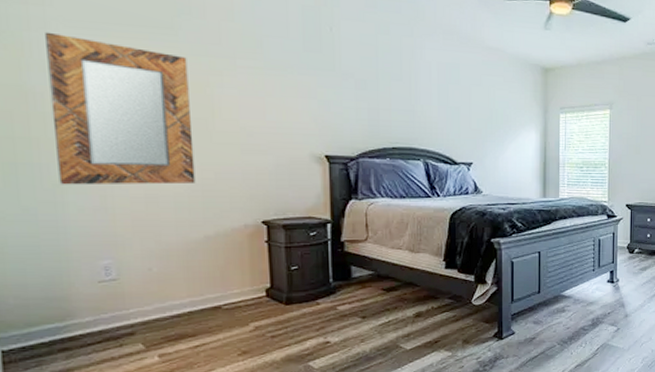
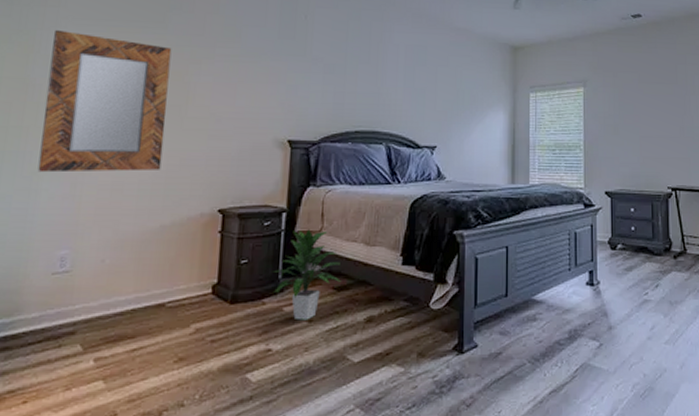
indoor plant: none [325,238,391,317] -> present [274,229,342,321]

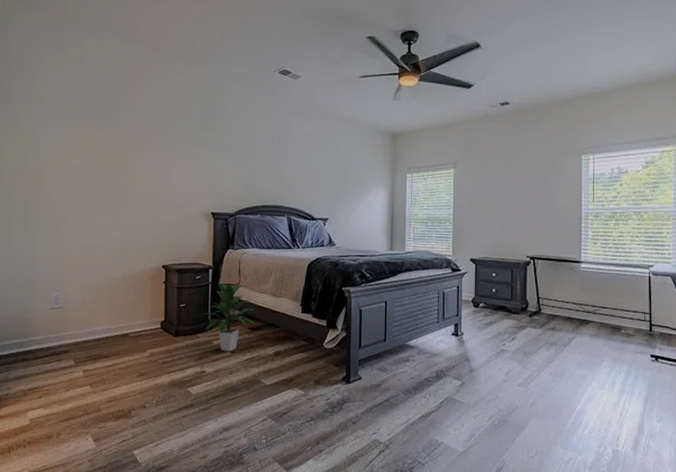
home mirror: present [37,29,172,173] -> none [35,125,122,235]

